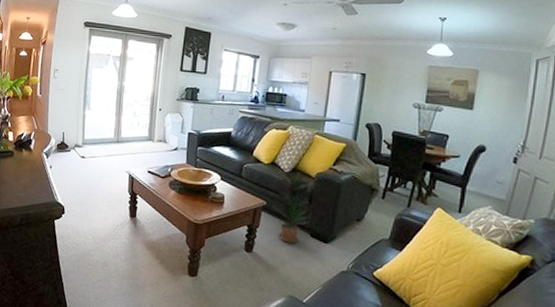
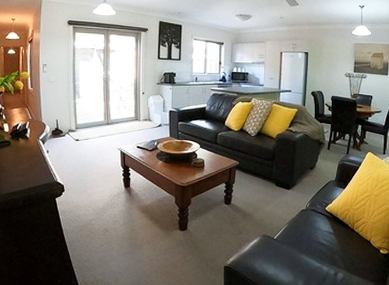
potted plant: present [269,171,314,244] -> none [242,135,276,193]

